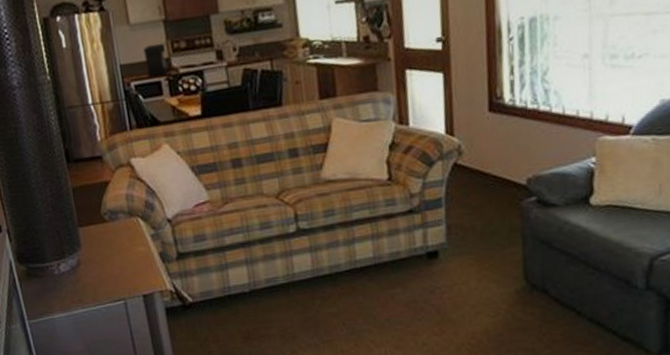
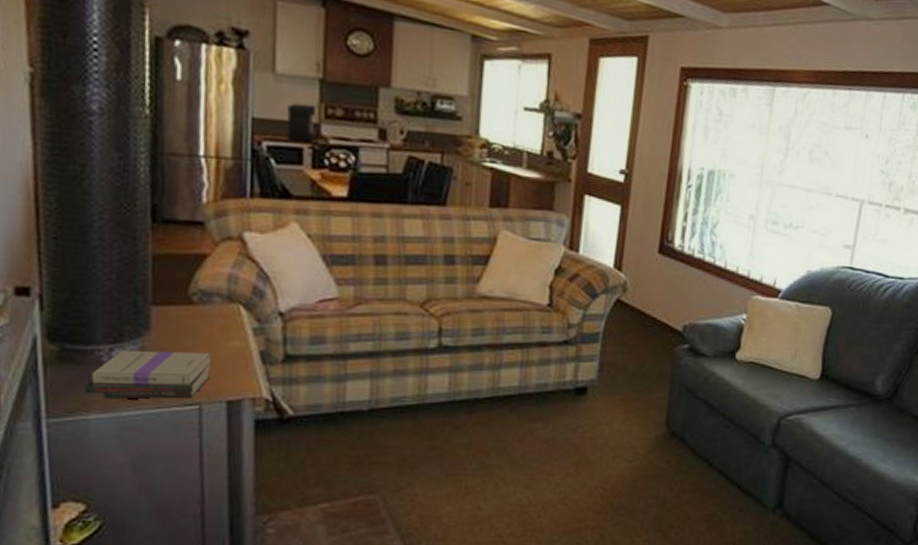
books: none [47,258,127,302] -> present [85,350,212,400]

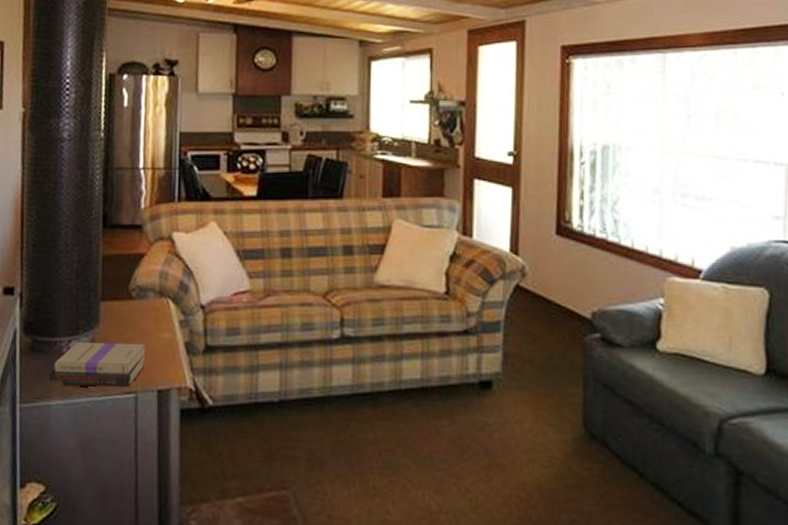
coffee maker: present [287,103,319,142] -> none [207,116,232,149]

